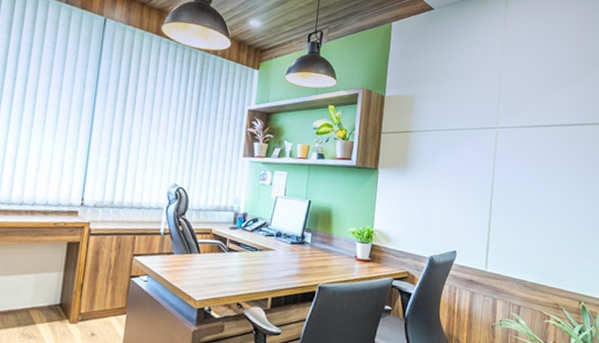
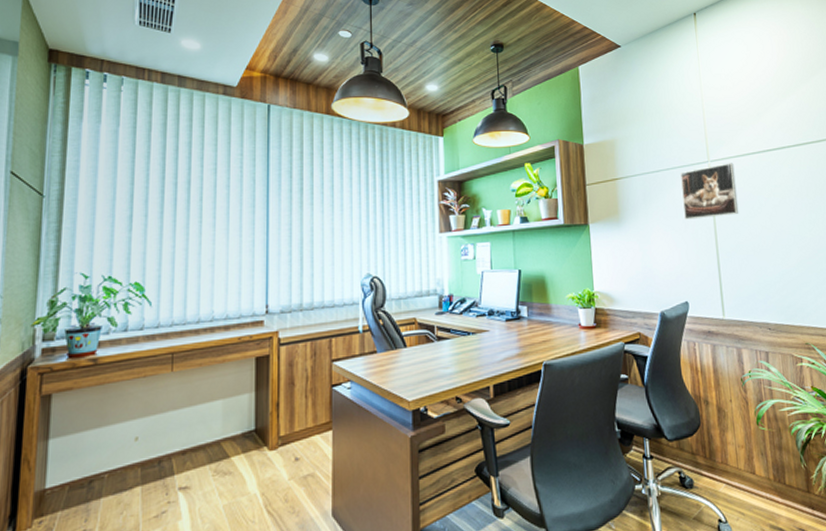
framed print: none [466,131,520,180] -> present [680,163,739,220]

